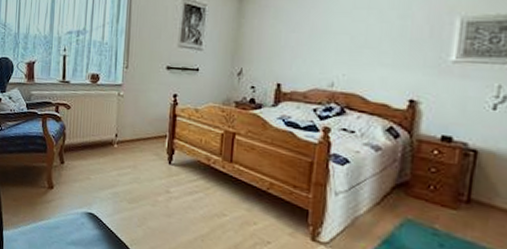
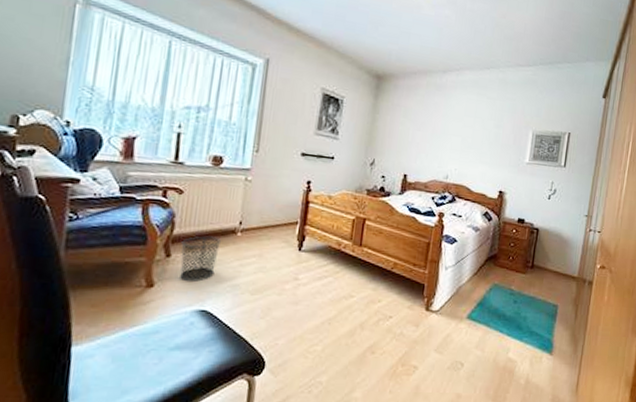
waste bin: none [71,146,101,187] -> present [180,235,220,281]

